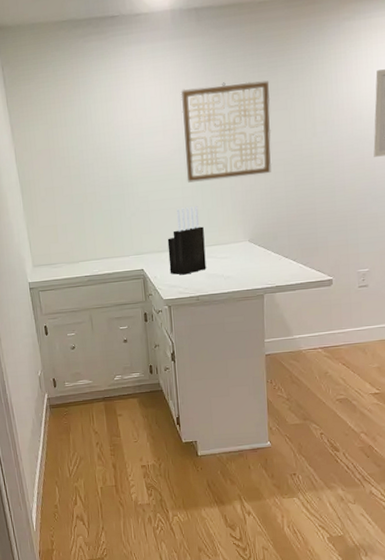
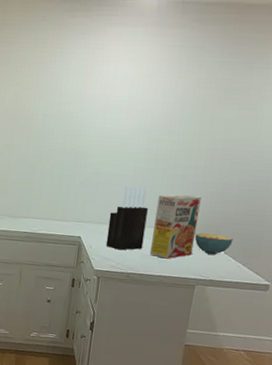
wall art: present [180,80,272,183] -> none [141,74,243,169]
cereal box: none [211,205,255,275] -> present [149,194,201,259]
cereal bowl: none [253,239,291,261] -> present [194,232,233,255]

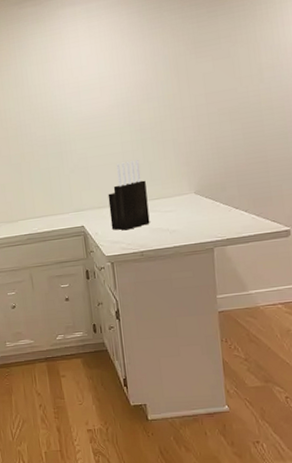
cereal box: present [149,194,201,259] -> none [153,156,202,228]
cereal bowl: present [194,232,233,255] -> none [200,189,241,213]

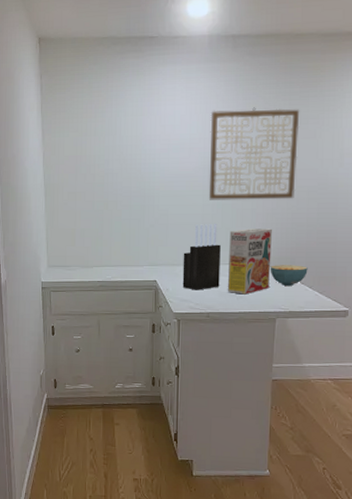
wall art: none [117,30,217,137] -> present [208,107,300,200]
cereal box: none [153,156,202,228] -> present [227,229,272,295]
cereal bowl: none [200,189,241,213] -> present [270,265,308,286]

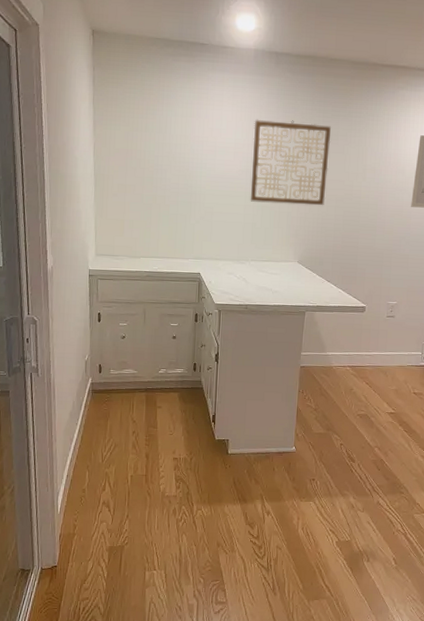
knife block: present [182,223,221,290] -> none [224,223,259,284]
cereal box: present [227,229,272,295] -> none [264,230,304,289]
cereal bowl: present [270,265,308,286] -> none [301,264,334,283]

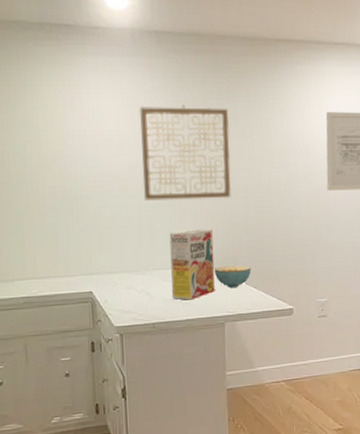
cereal box: none [264,230,304,289] -> present [169,229,215,300]
cereal bowl: none [301,264,334,283] -> present [214,265,251,288]

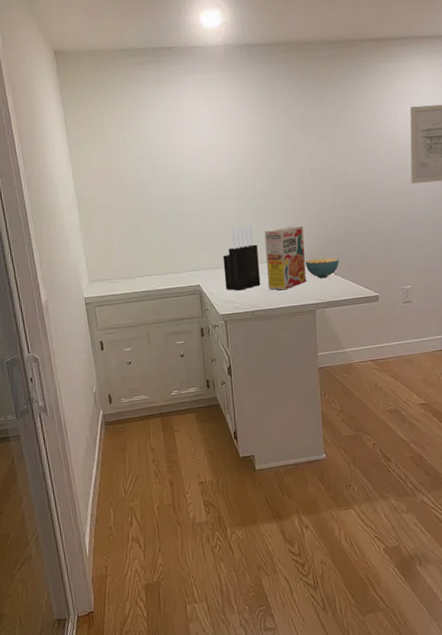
knife block: none [120,225,164,300] -> present [222,224,261,291]
wall art: present [139,105,232,201] -> none [234,112,320,203]

